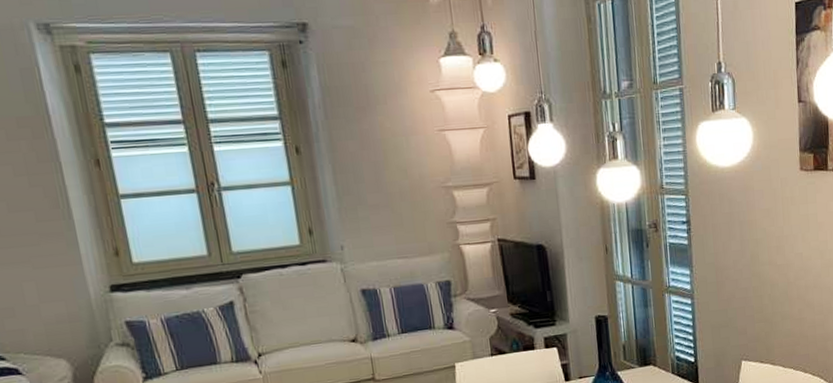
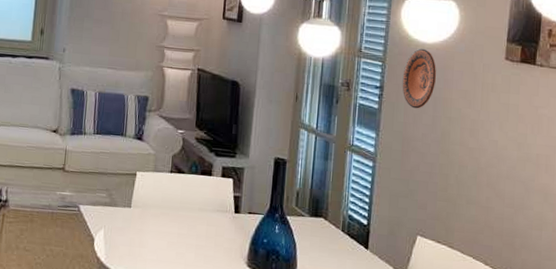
decorative plate: none [706,173,739,237] -> present [402,48,436,109]

